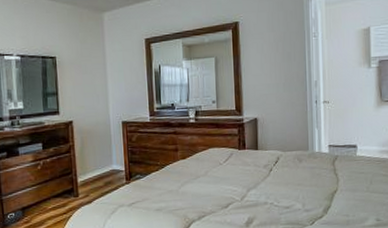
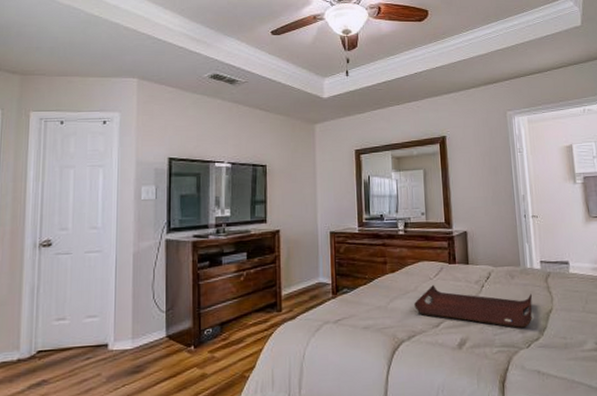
serving tray: none [204,170,319,208] -> present [414,285,533,328]

